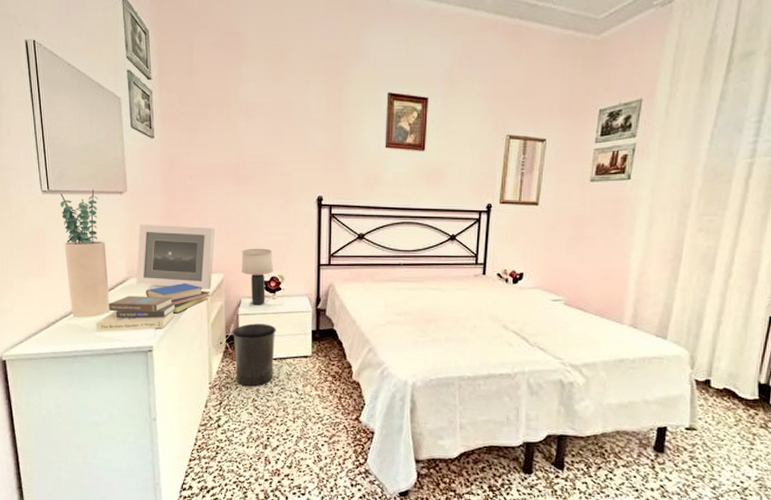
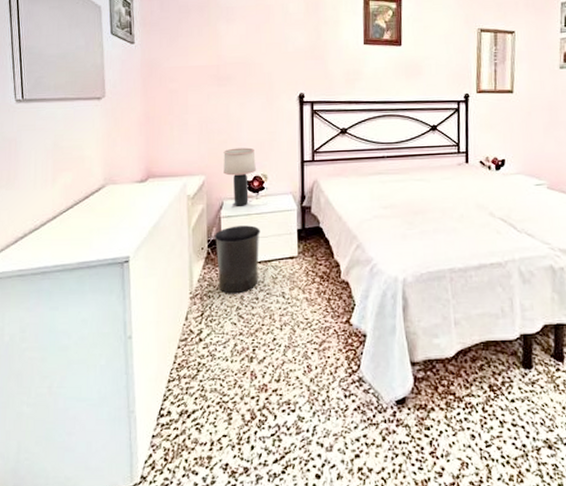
vase: present [60,189,110,318] -> none [35,96,84,231]
books: present [96,296,176,332] -> none [68,202,155,244]
picture frame: present [136,225,214,289] -> none [112,129,195,193]
book: present [145,282,211,314] -> none [122,187,192,220]

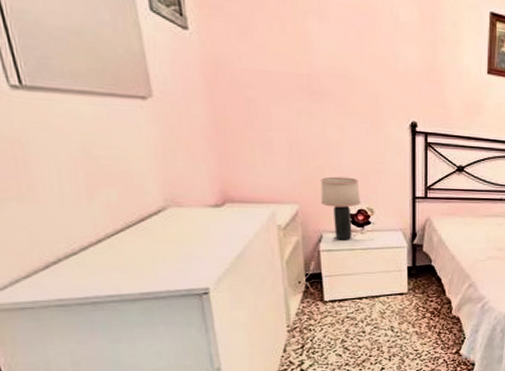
waste bin: present [214,225,260,294] -> none [313,260,366,328]

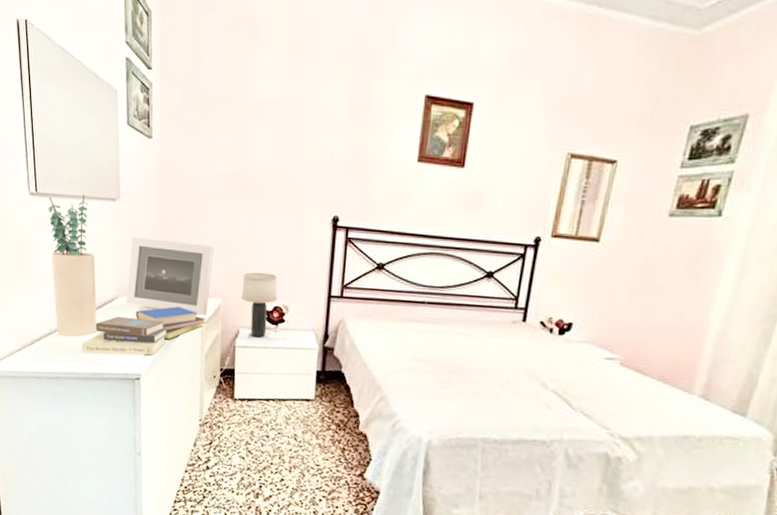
vase: none [43,90,142,256] -> present [49,194,98,337]
books: none [122,229,237,273] -> present [81,316,168,356]
picture frame: none [175,141,284,222] -> present [125,237,214,315]
book: none [192,214,283,250] -> present [135,306,206,340]

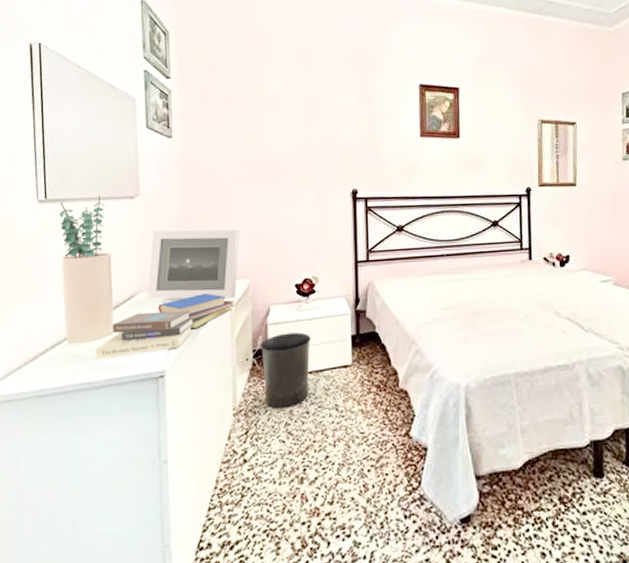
waste bin: none [227,357,277,428] -> present [260,332,311,409]
table lamp: present [242,272,278,338] -> none [270,248,307,312]

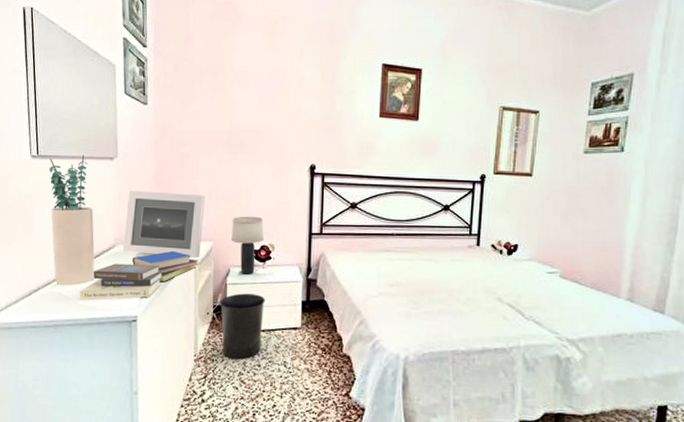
table lamp: none [270,248,307,312] -> present [231,216,265,275]

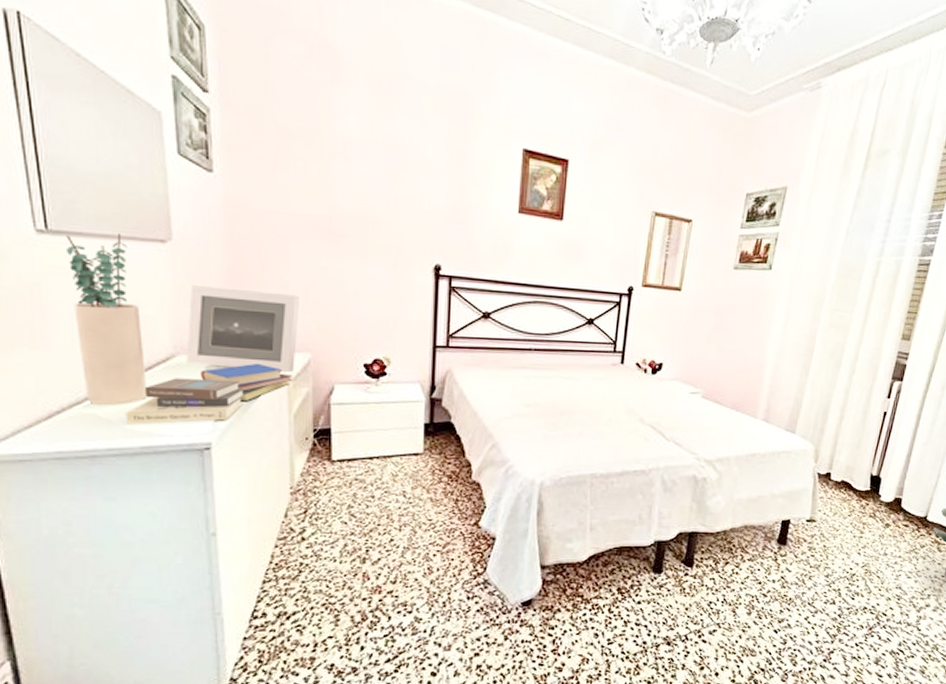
waste bin: present [219,293,265,360] -> none [322,415,380,491]
table lamp: present [231,216,265,275] -> none [335,323,378,393]

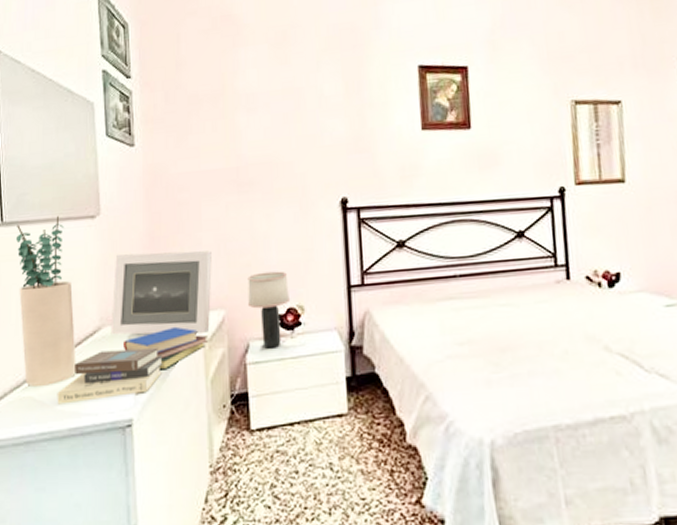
table lamp: none [335,323,378,393] -> present [247,271,291,349]

